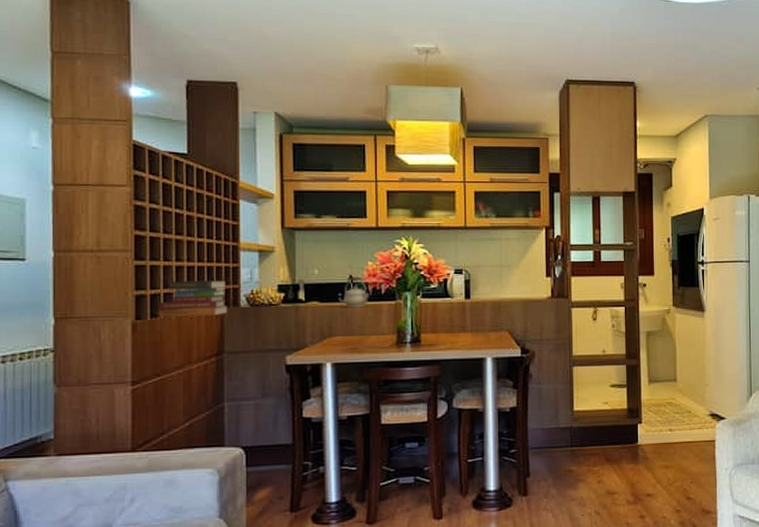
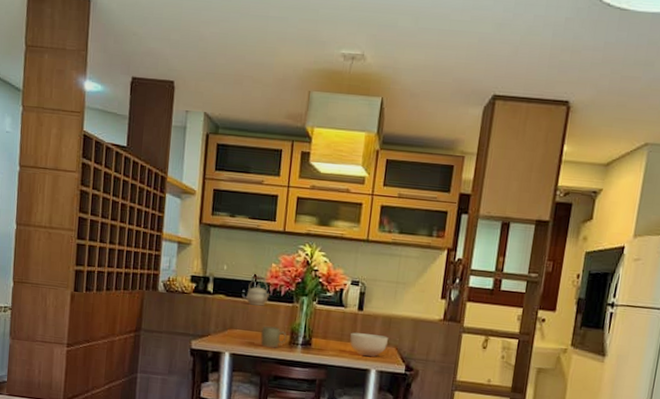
books: present [157,280,228,317] -> none [91,261,148,297]
mug: none [363,328,393,351] -> present [260,326,287,348]
bowl: none [460,320,501,345] -> present [349,332,389,357]

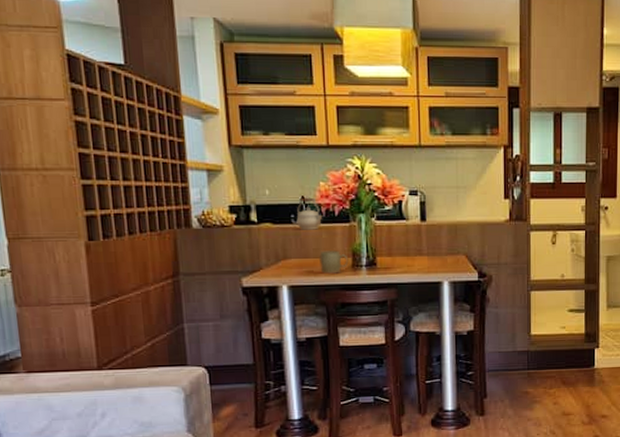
bowl: present [349,332,389,357] -> none [415,244,457,269]

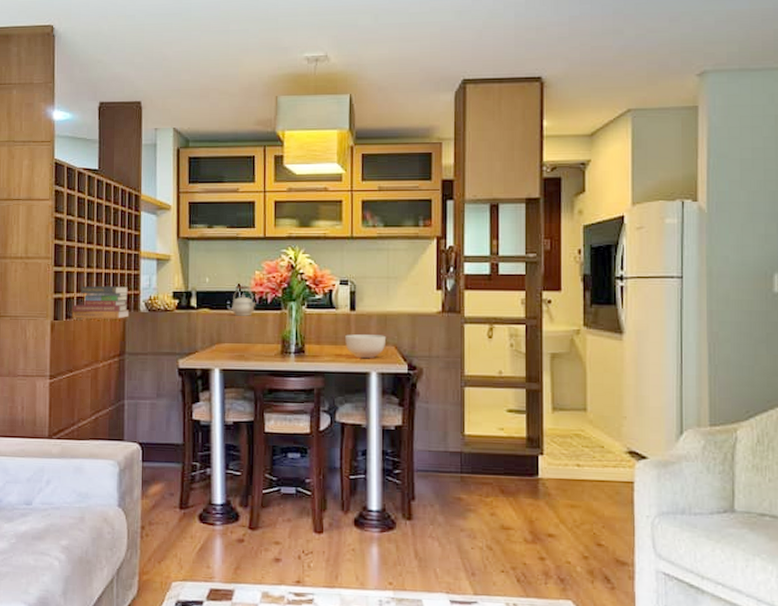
books: none [109,201,181,238] -> present [71,286,130,319]
mug: present [318,250,349,274] -> none [250,336,278,359]
bowl: none [415,244,457,269] -> present [344,333,387,359]

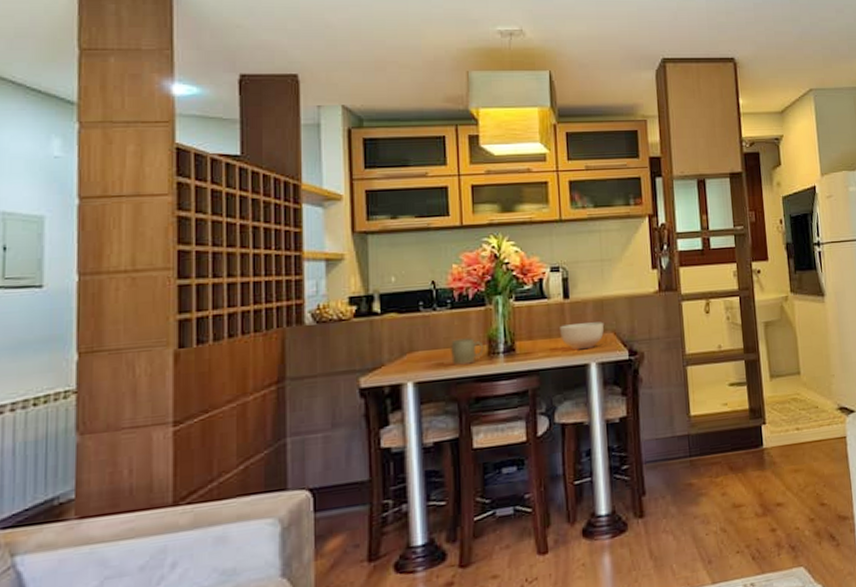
books: present [71,286,130,319] -> none [205,296,290,343]
kettle: present [232,285,256,316] -> none [425,281,455,318]
mug: none [250,336,278,359] -> present [449,338,484,366]

